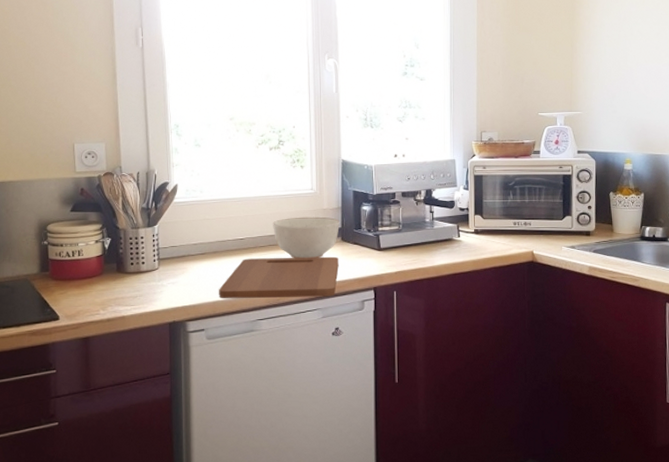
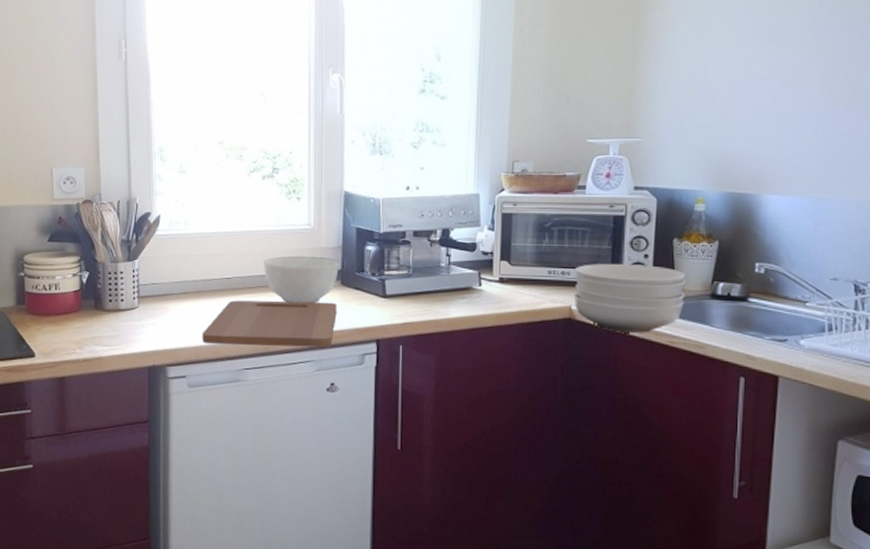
bowl: none [534,214,621,271] -> present [573,263,686,333]

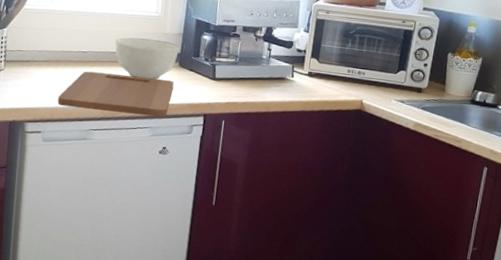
bowl: present [573,263,686,333] -> none [365,67,454,127]

